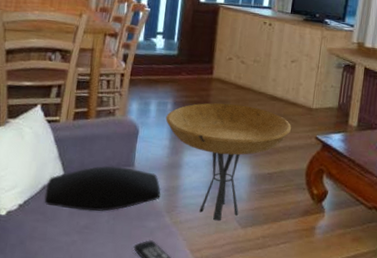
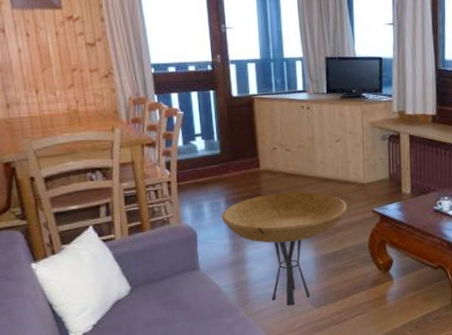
cushion: present [44,165,161,212] -> none [115,271,231,321]

